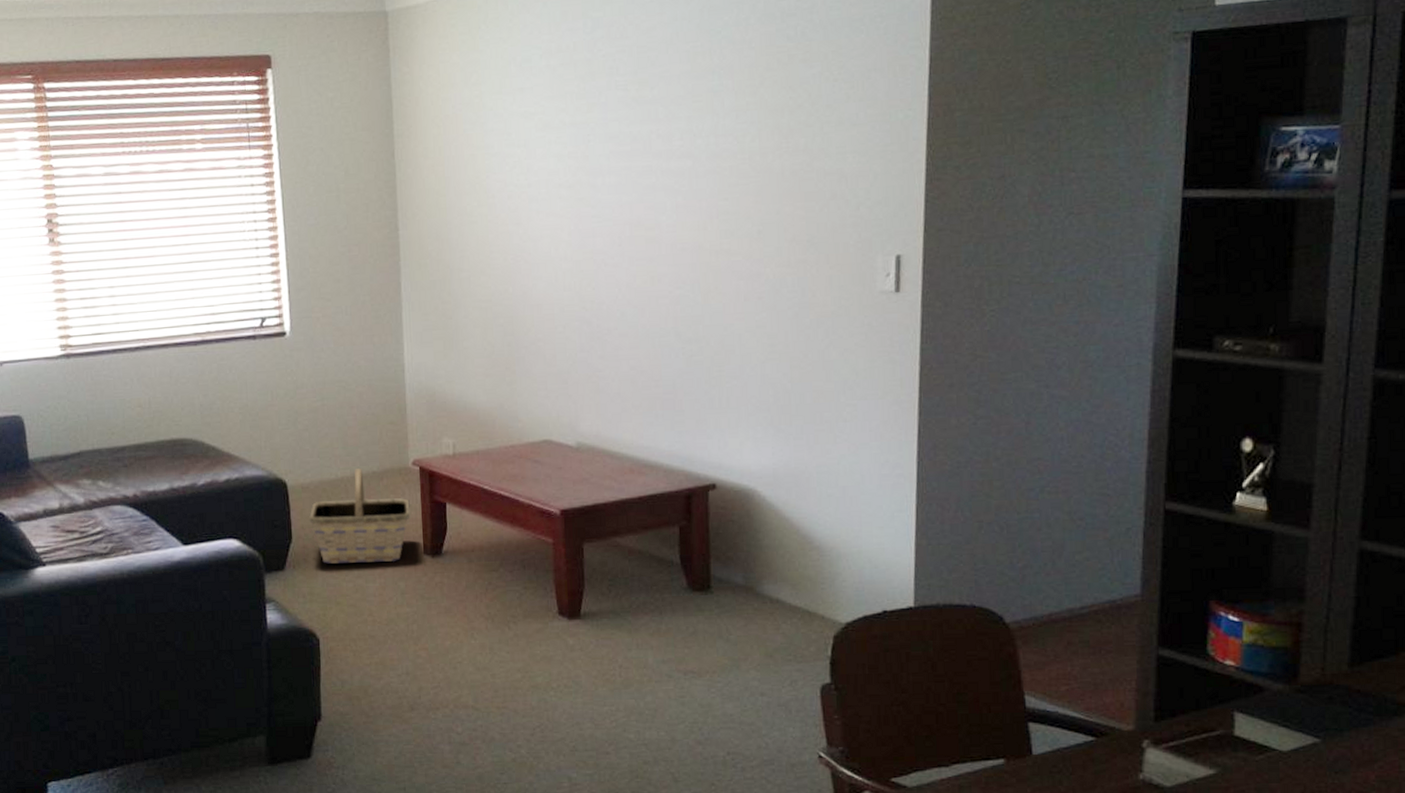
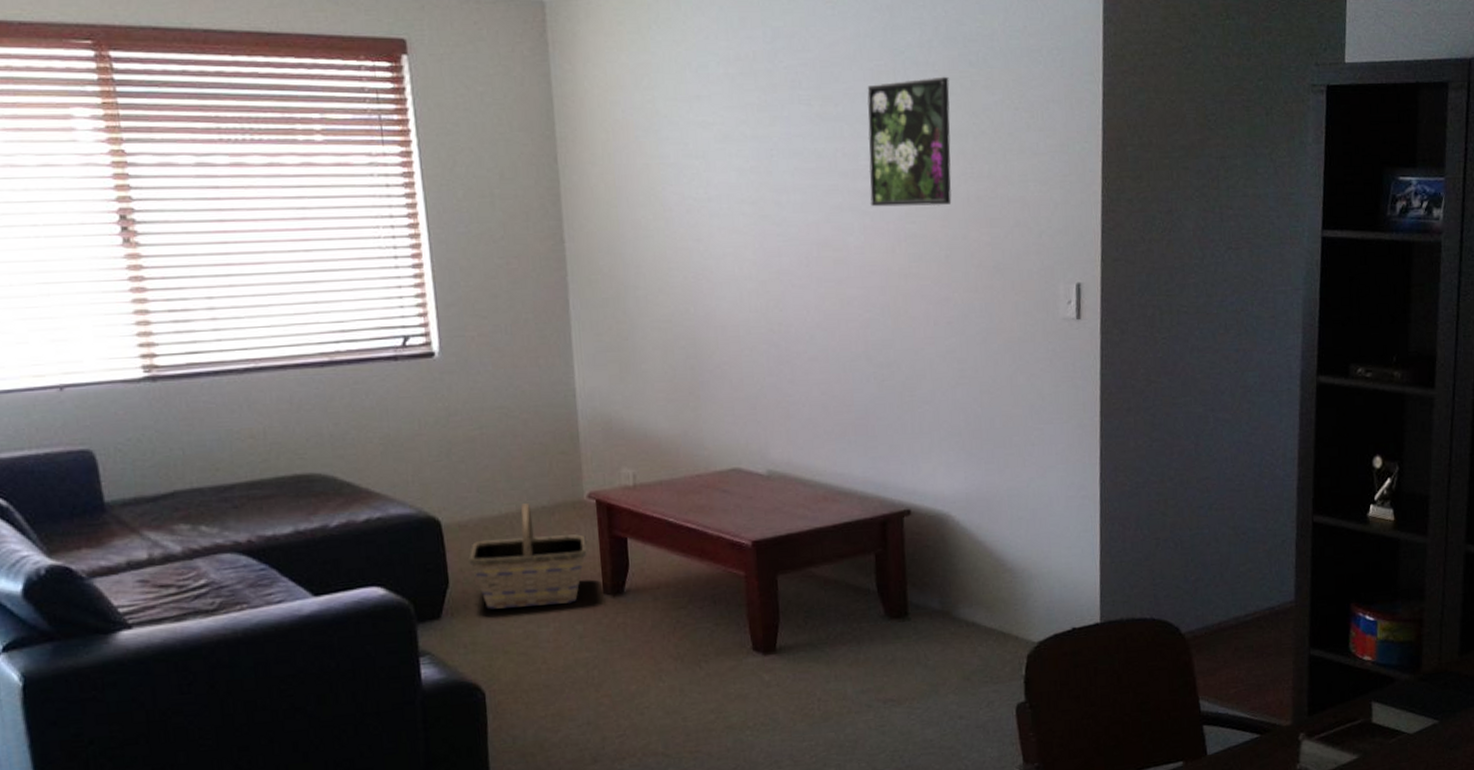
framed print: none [682,52,766,186] -> present [867,76,952,207]

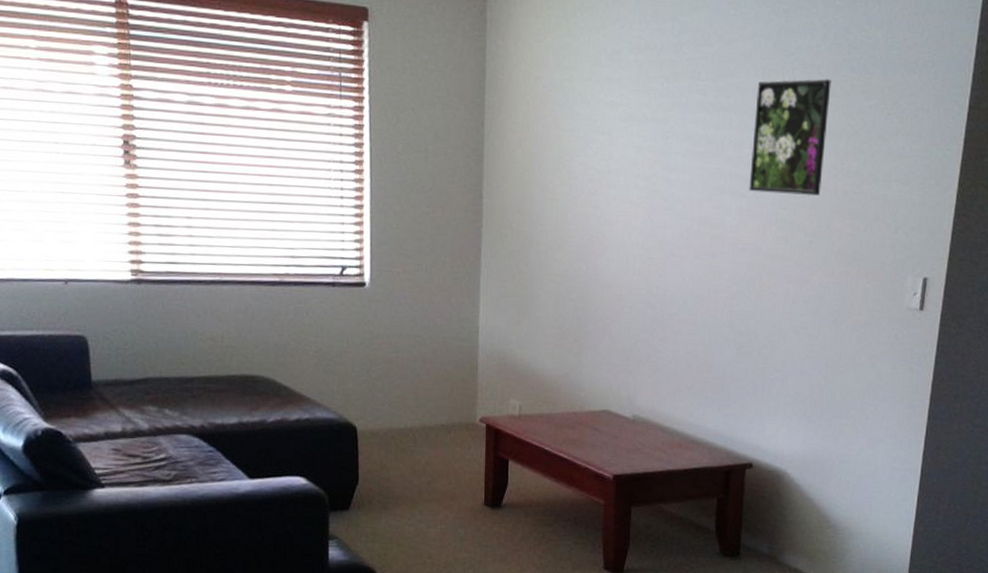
basket: present [468,503,588,609] -> none [377,420,476,510]

